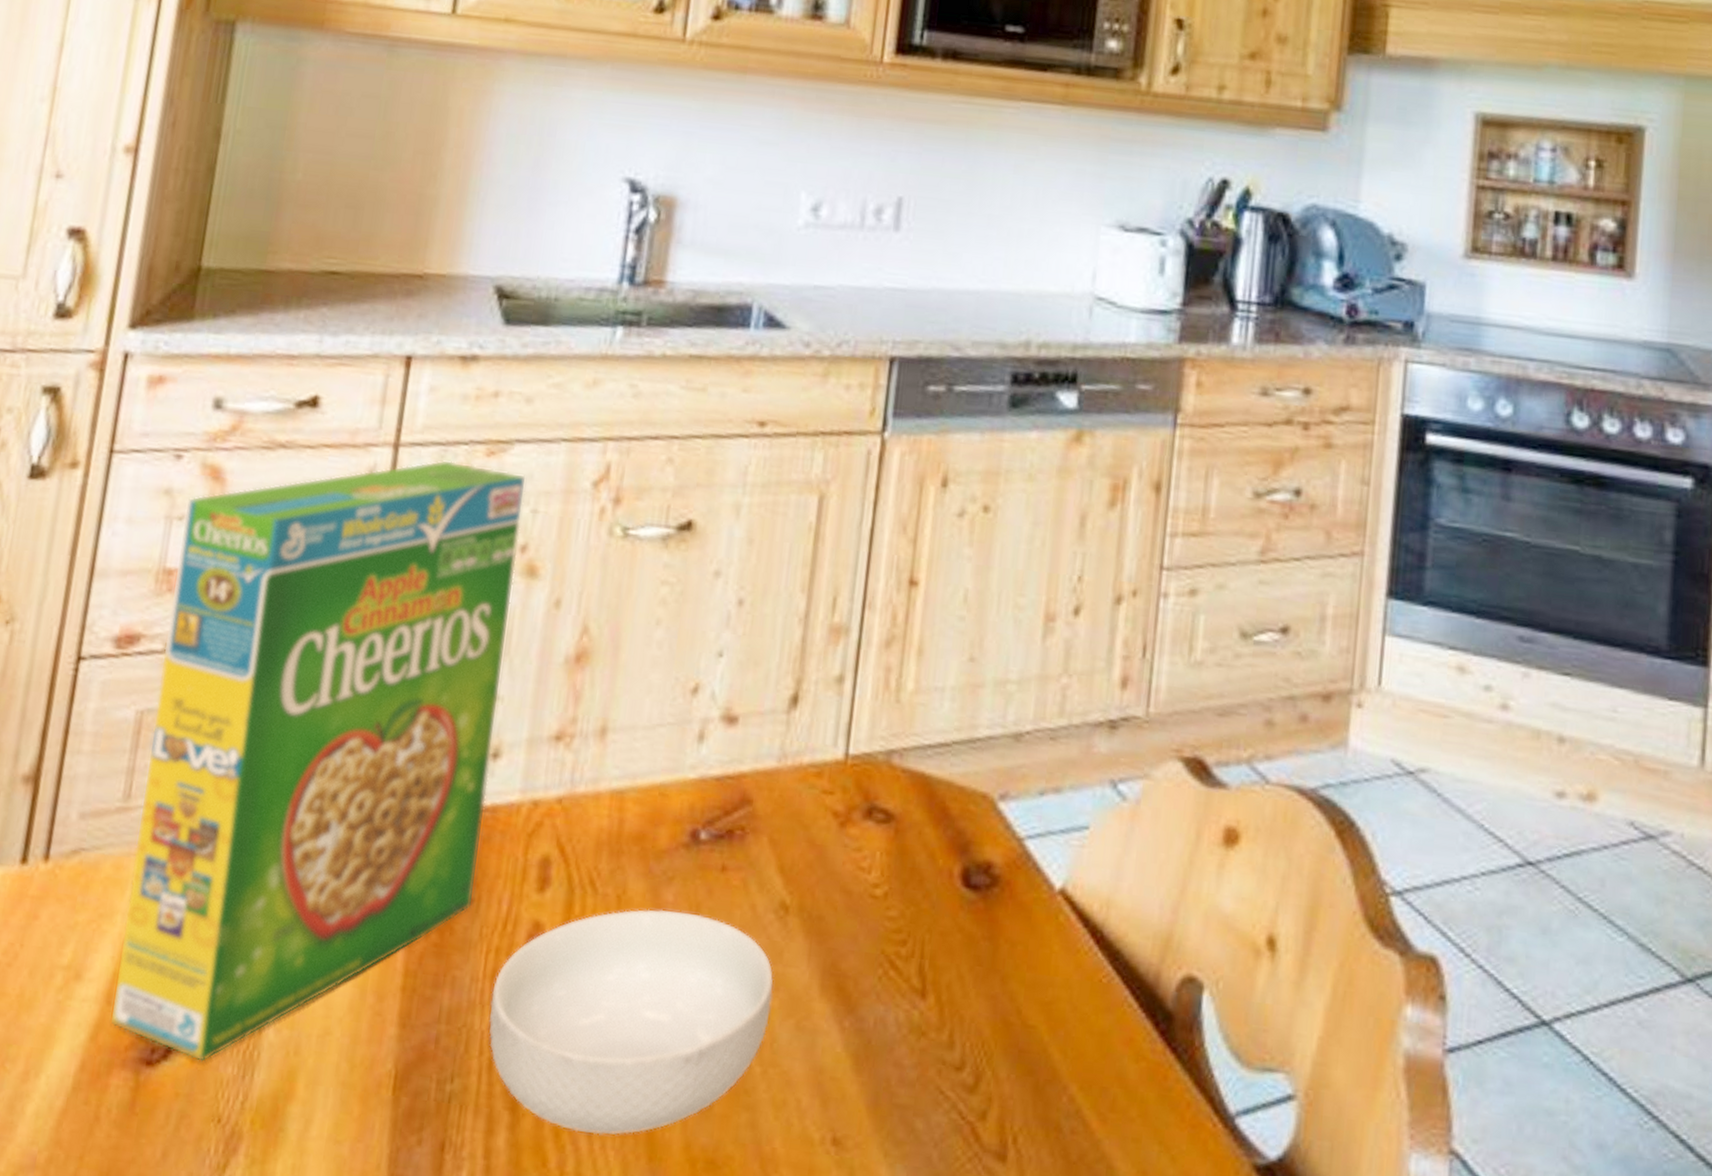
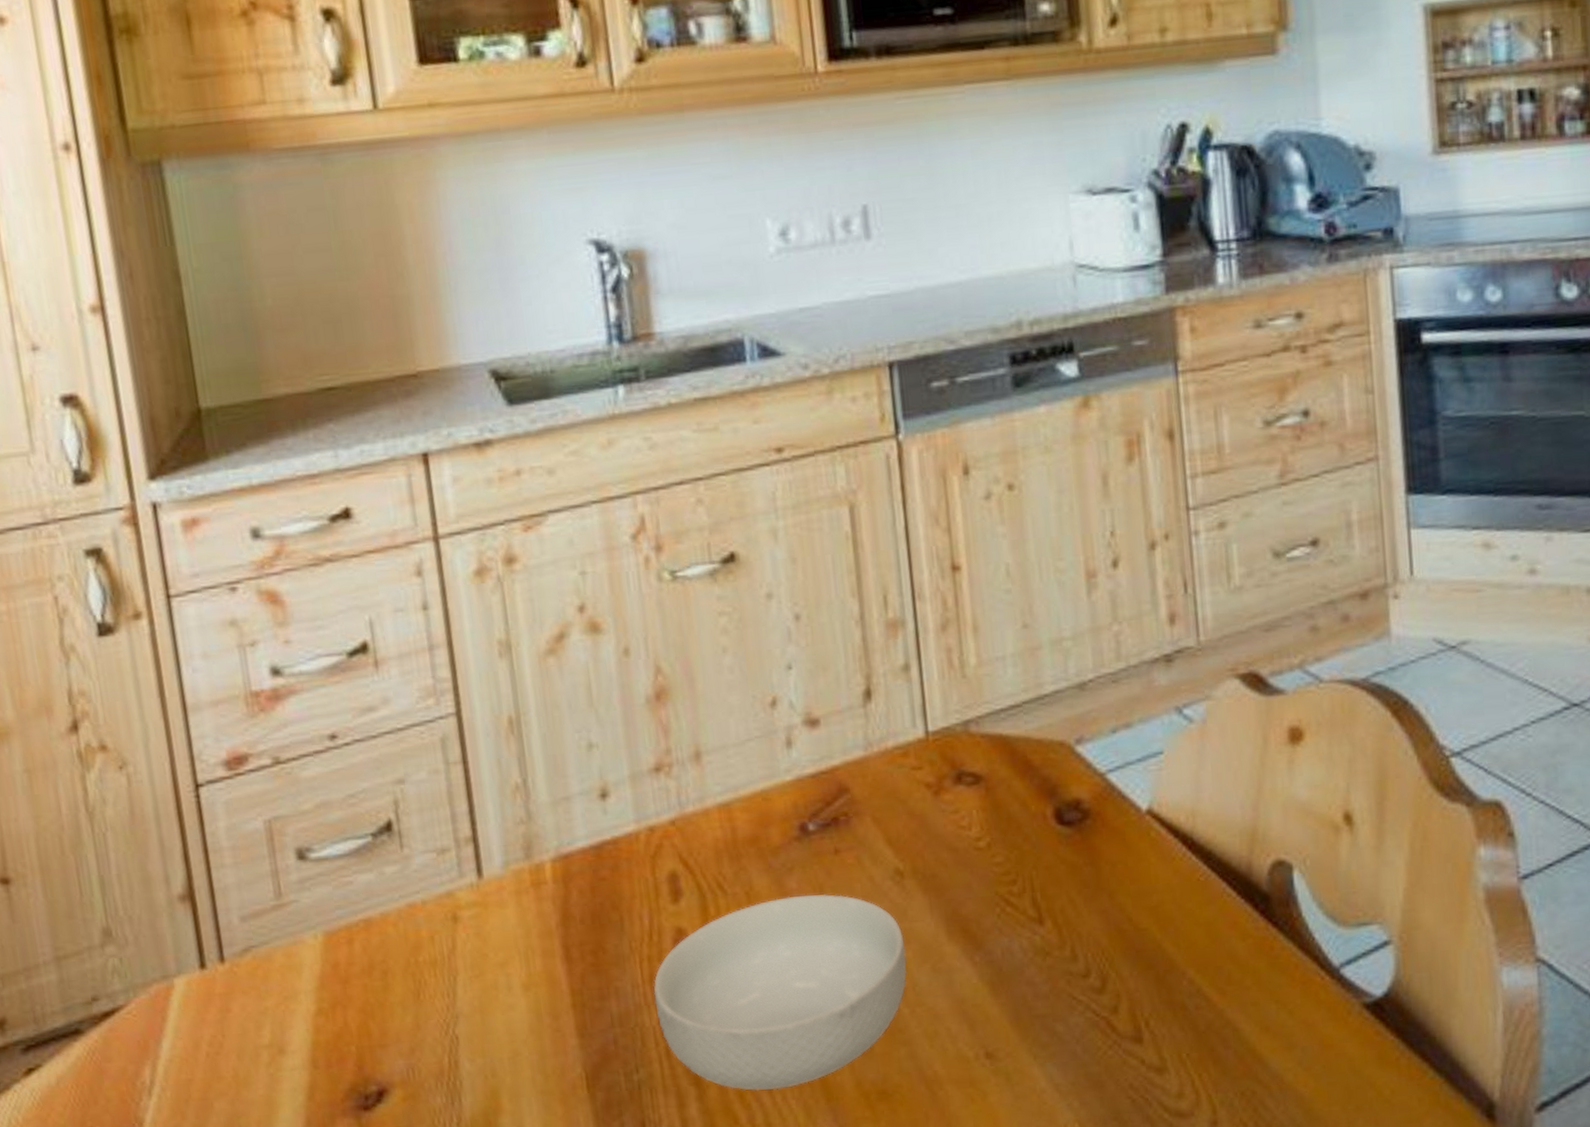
cereal box: present [109,459,527,1062] -> none [252,541,617,1098]

